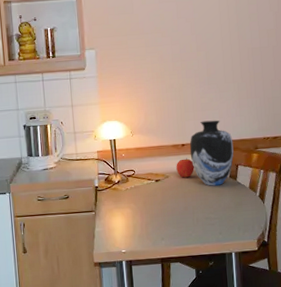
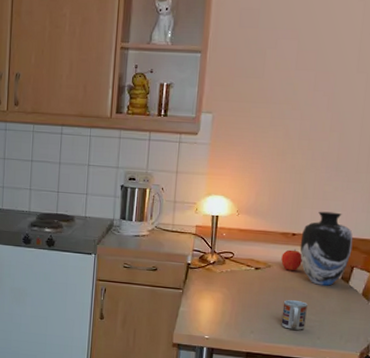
cup: none [185,203,207,230] -> present [281,300,307,330]

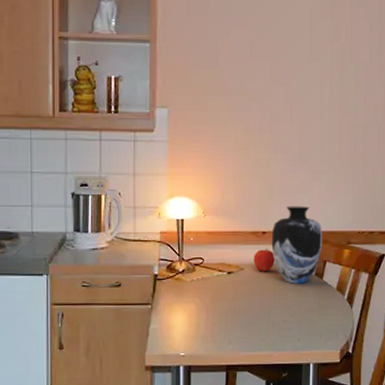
cup: present [281,300,307,330] -> none [259,303,284,334]

